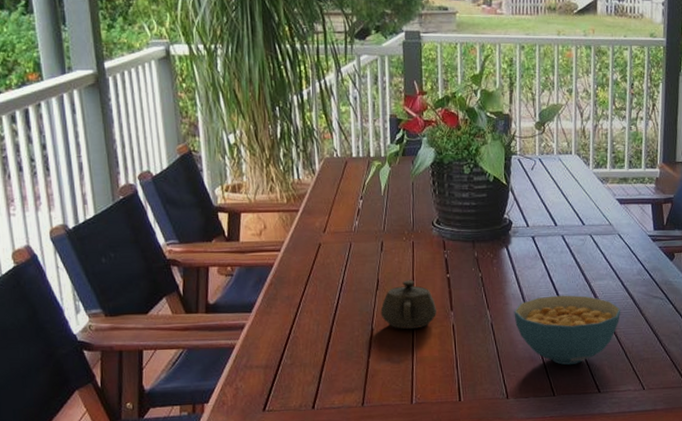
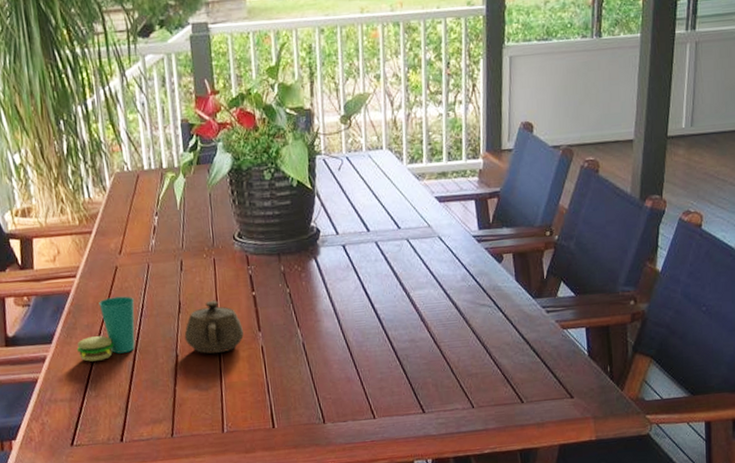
cup: none [275,271,335,331] -> present [76,296,135,362]
cereal bowl: present [514,295,621,365] -> none [326,307,445,385]

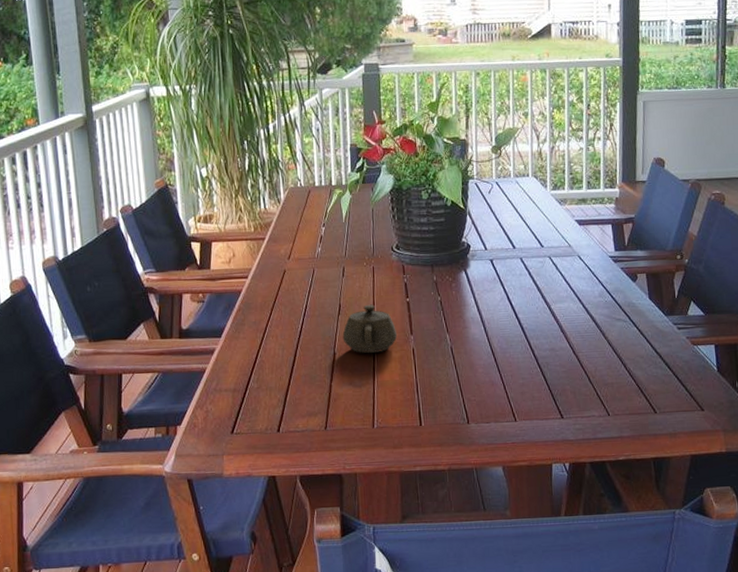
cup: present [76,296,135,362] -> none [243,297,299,356]

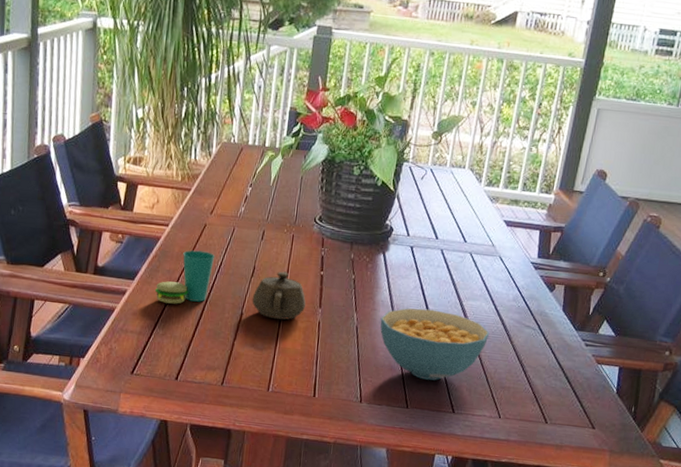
cup: none [243,297,299,356] -> present [154,250,215,304]
cereal bowl: none [473,318,583,390] -> present [380,308,490,381]

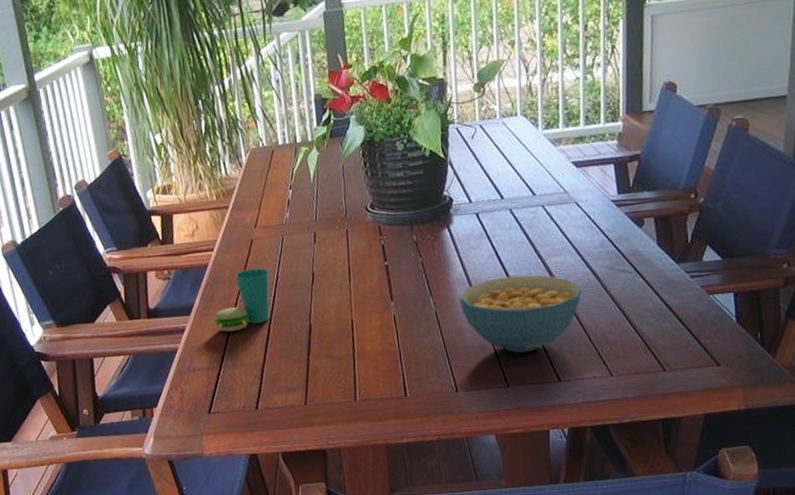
teapot: present [252,271,306,320] -> none [317,270,376,324]

